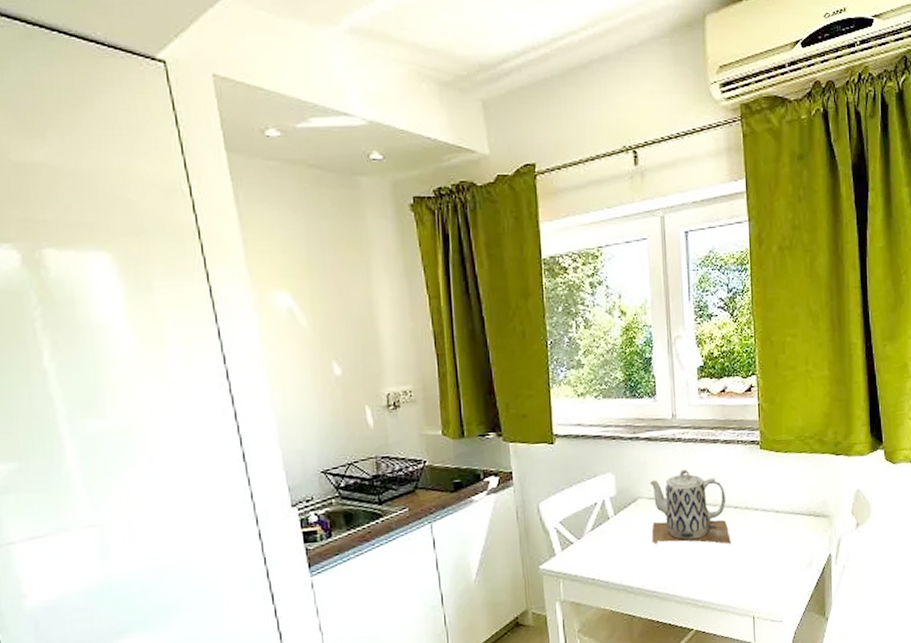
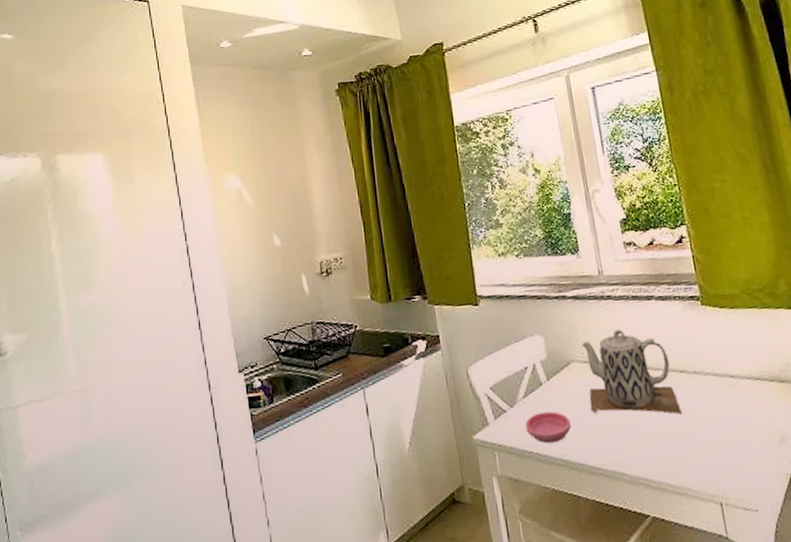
saucer: none [590,543,633,571] -> present [525,411,572,444]

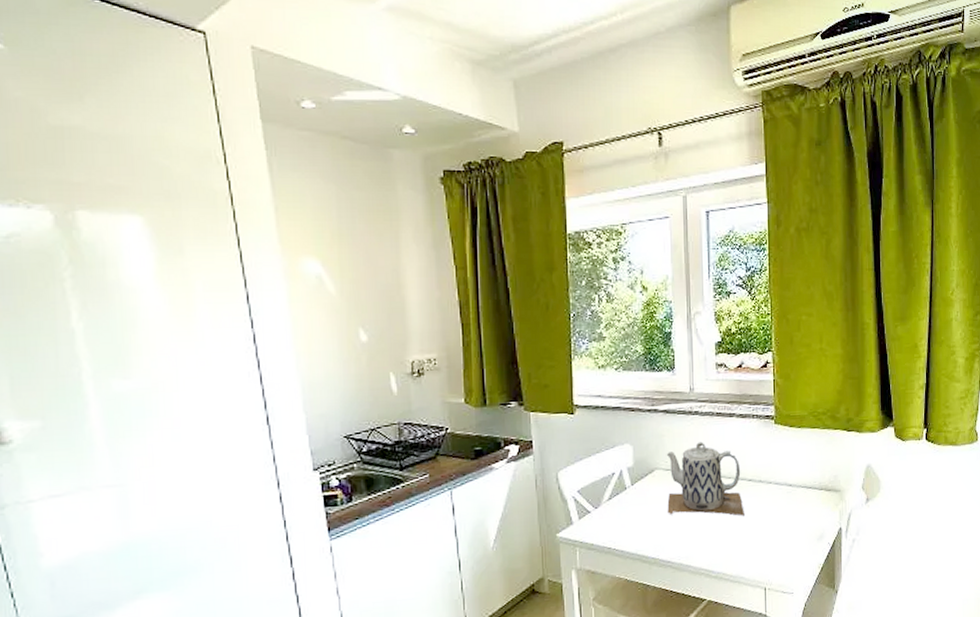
saucer: present [525,411,572,444] -> none [607,513,649,541]

